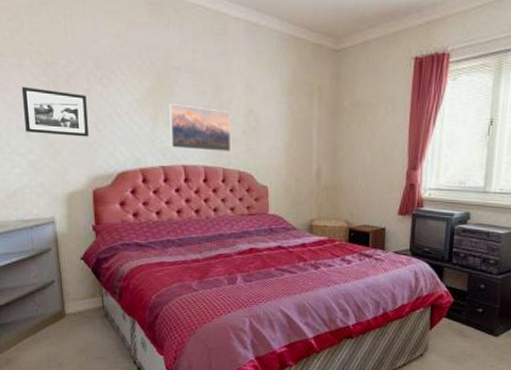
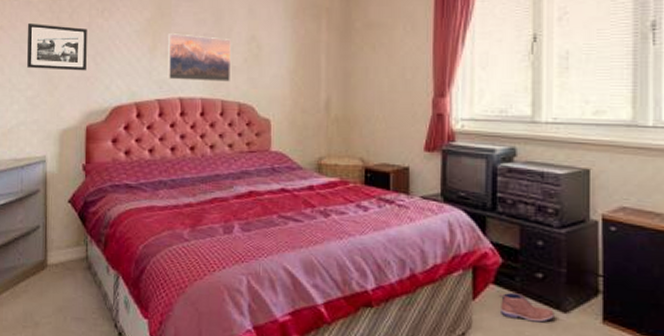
shoe: none [449,324,489,344] -> present [499,293,554,323]

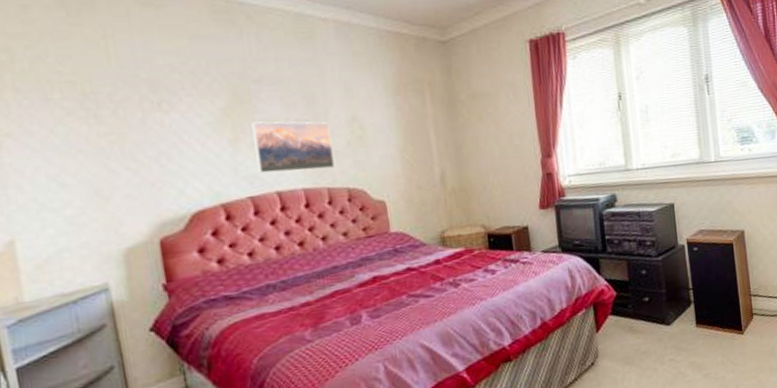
picture frame: present [27,22,87,71] -> none [49,125,148,181]
shoe: present [499,293,554,323] -> none [617,318,661,341]

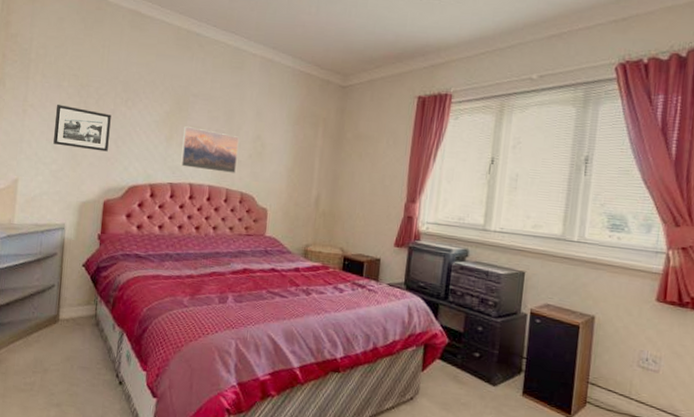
picture frame: none [49,125,148,181] -> present [53,104,111,152]

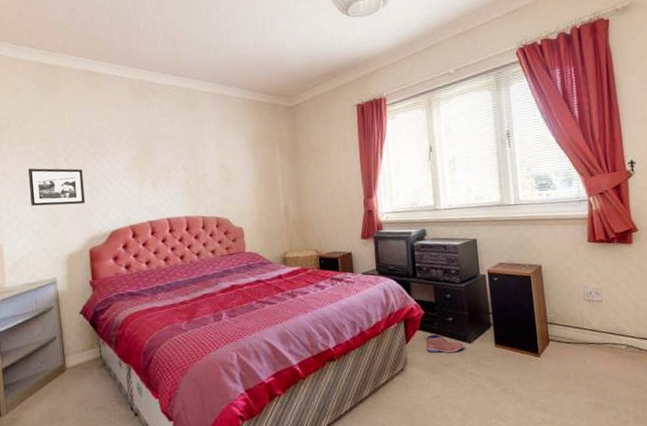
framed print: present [180,126,239,175] -> none [152,167,208,204]
shoe: none [443,367,486,393] -> present [424,334,463,353]

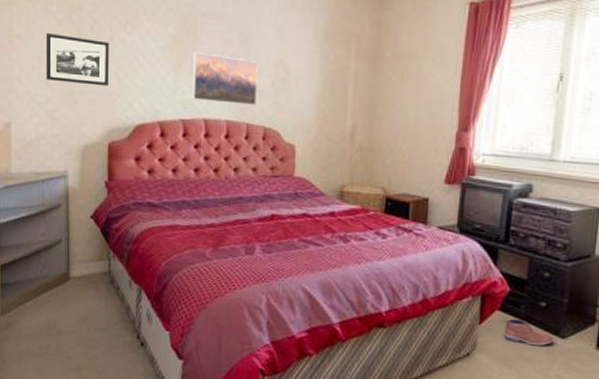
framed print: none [152,167,208,204] -> present [192,52,258,107]

